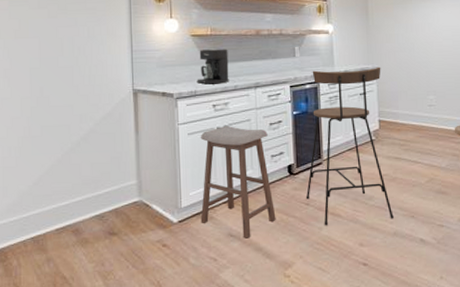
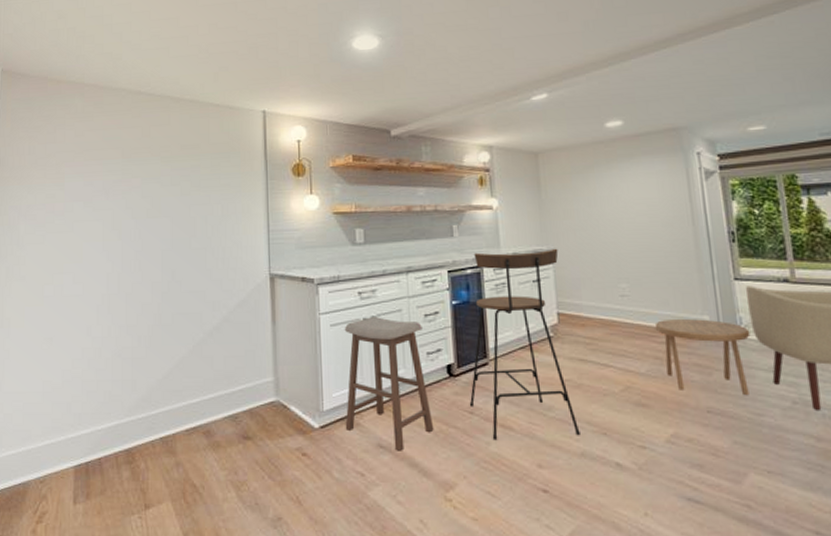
coffee maker: present [197,49,229,85] -> none [340,228,377,269]

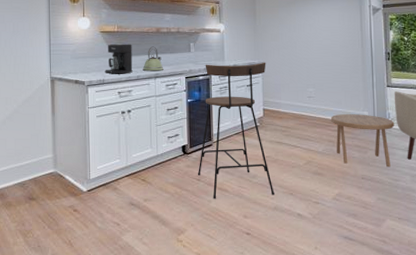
coffee maker: none [340,228,377,269] -> present [105,44,133,74]
bar stool: present [344,316,434,451] -> none [106,109,171,207]
kettle: none [389,230,418,264] -> present [142,46,164,72]

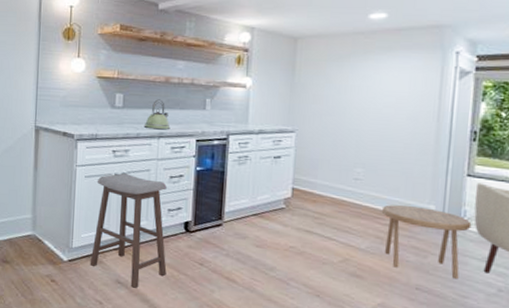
coffee maker: present [105,44,133,74] -> none [98,93,134,130]
bar stool: none [106,109,171,207] -> present [90,172,167,288]
bar stool: present [197,62,275,199] -> none [200,126,303,295]

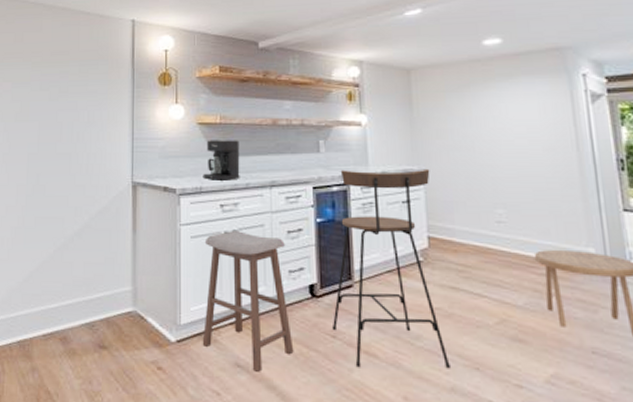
coffee maker: none [98,93,134,130] -> present [203,140,240,180]
kettle: present [144,99,170,130] -> none [253,144,283,178]
bar stool: none [200,126,303,295] -> present [331,168,451,369]

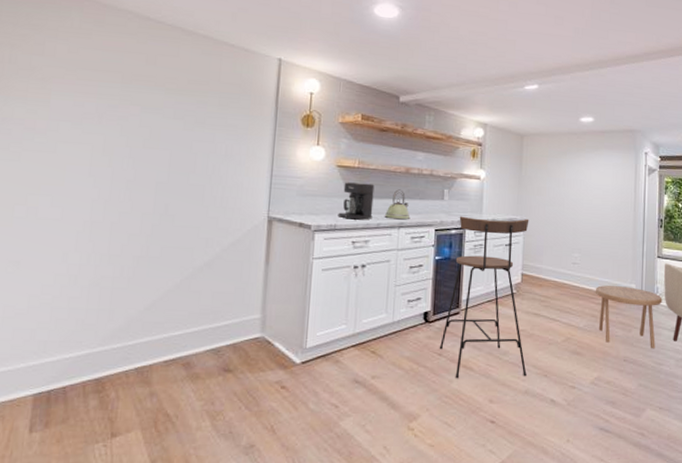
bar stool: present [202,229,294,372] -> none [325,264,407,386]
kettle: none [253,144,283,178] -> present [384,189,410,220]

